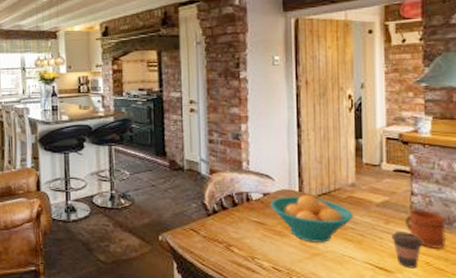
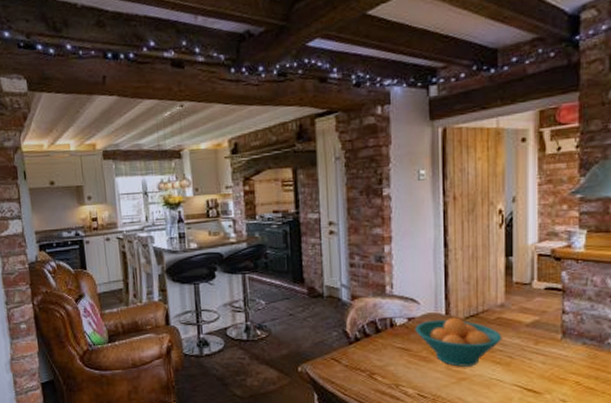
coffee cup: present [391,232,423,269] -> none [541,351,573,389]
mug: present [406,208,446,249] -> none [556,327,597,368]

